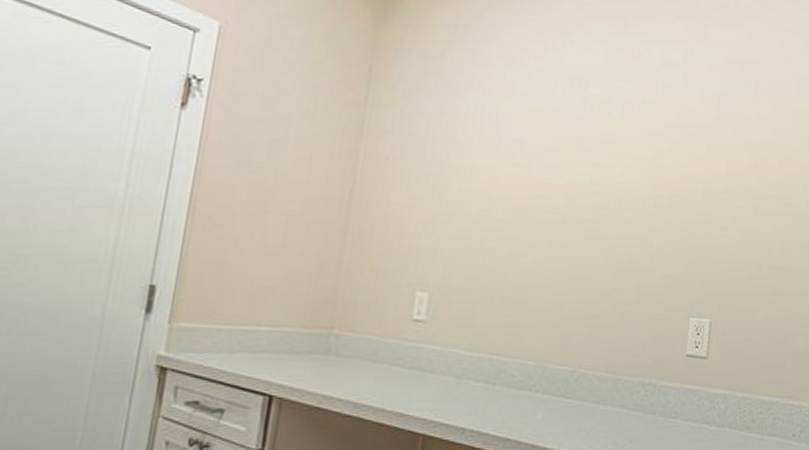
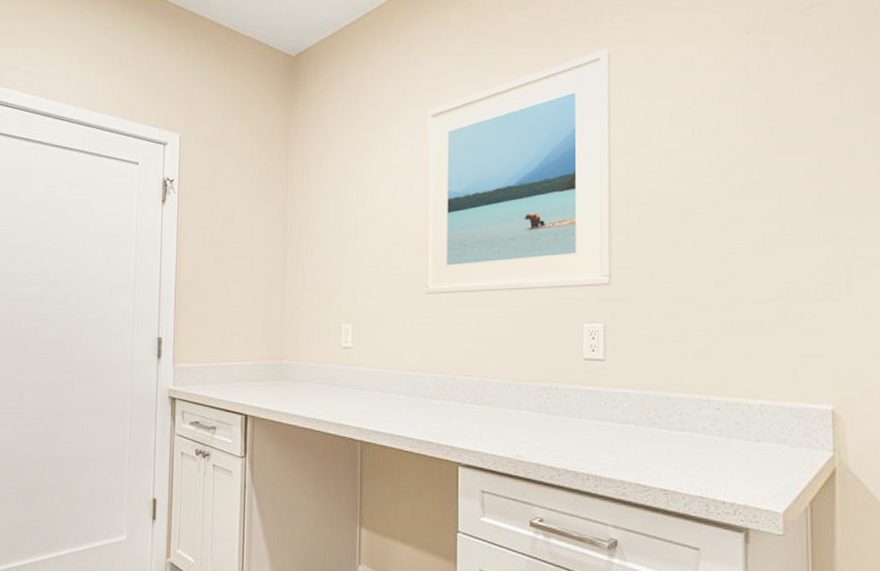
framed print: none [521,34,747,281] -> present [424,49,612,294]

